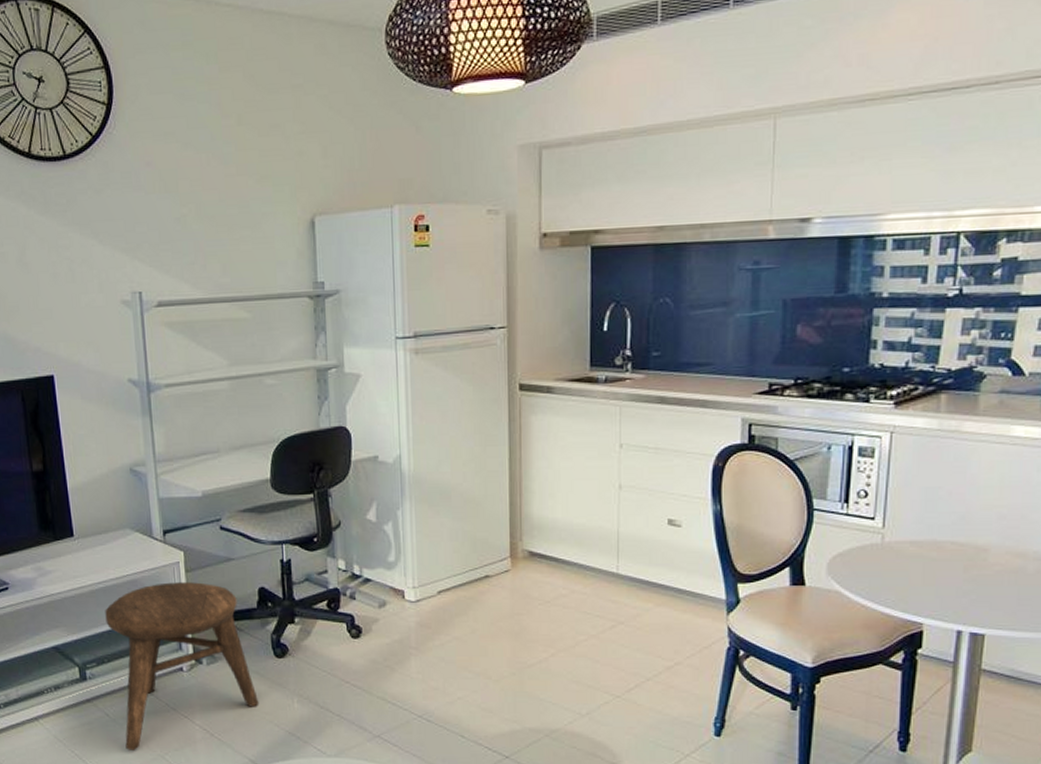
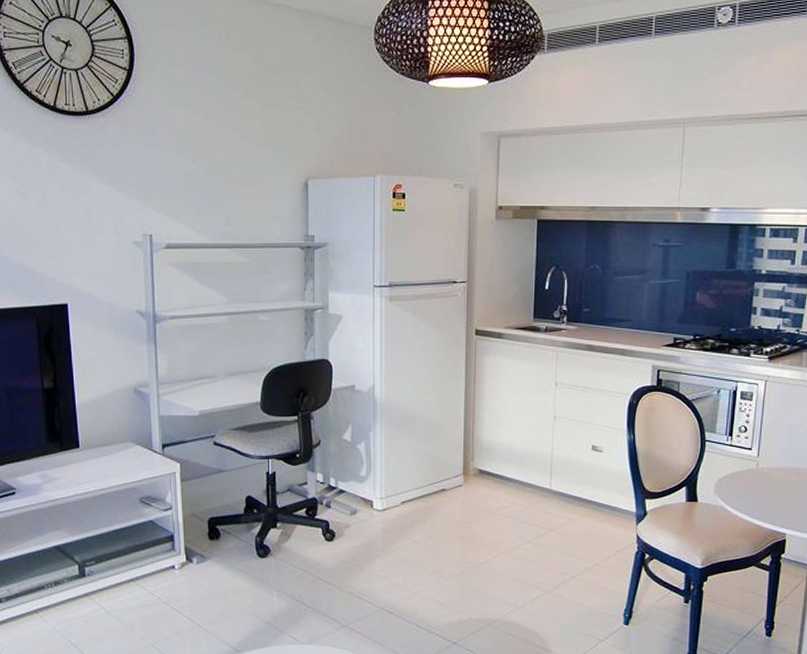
stool: present [105,582,259,750] -> none [105,490,243,640]

